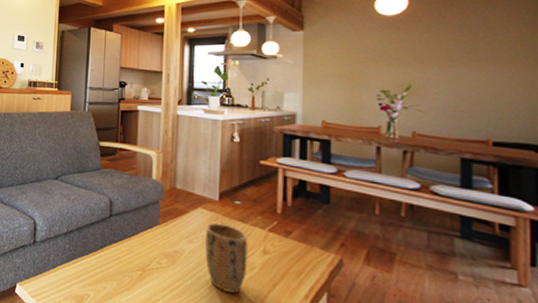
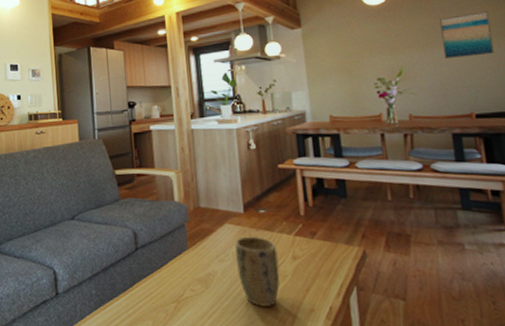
wall art: none [463,34,527,81] -> present [438,11,495,59]

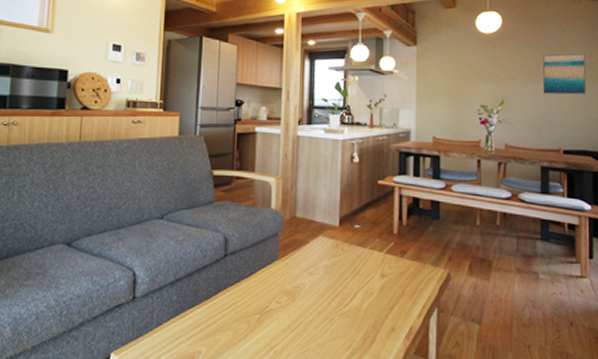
plant pot: present [235,236,280,307] -> none [326,250,367,323]

